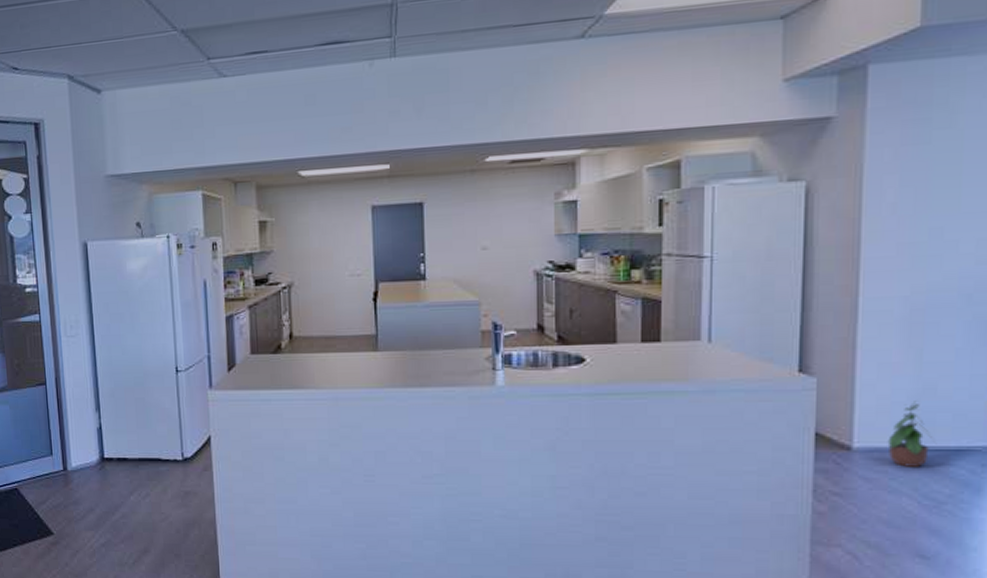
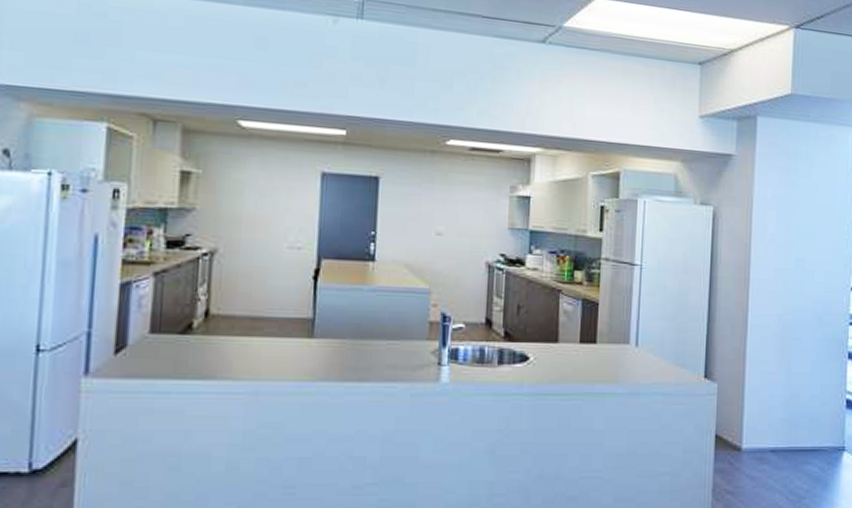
potted plant: present [887,401,935,467] -> none [766,406,798,466]

